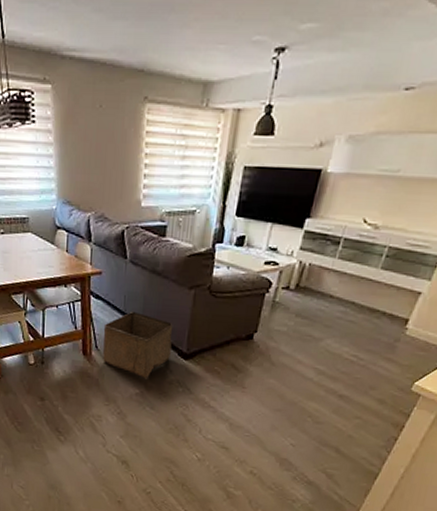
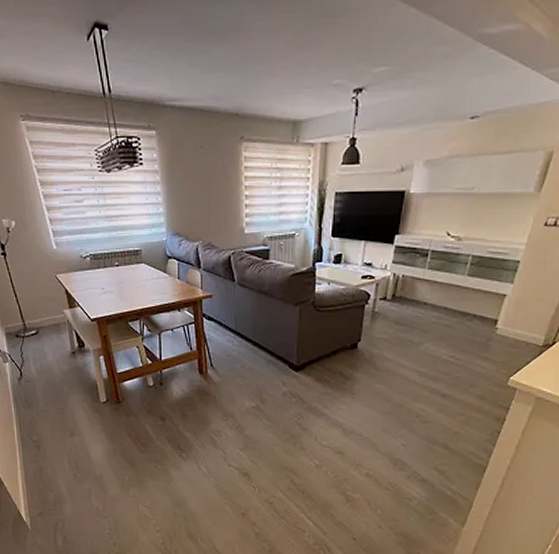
storage bin: present [103,311,173,379] -> none [217,329,282,393]

